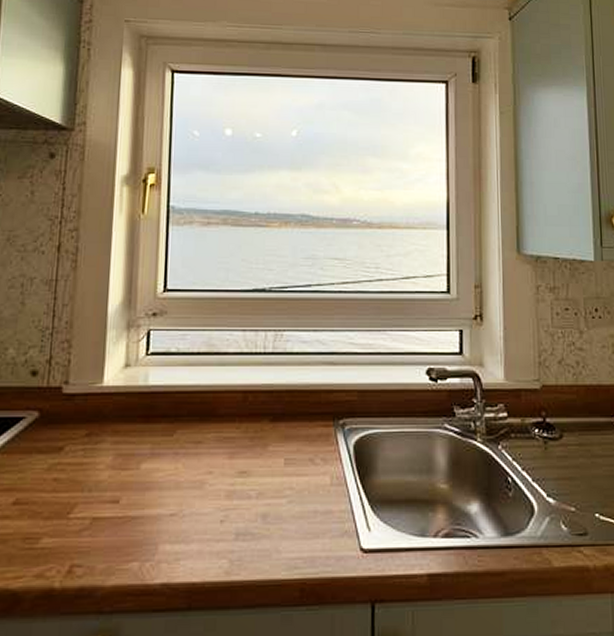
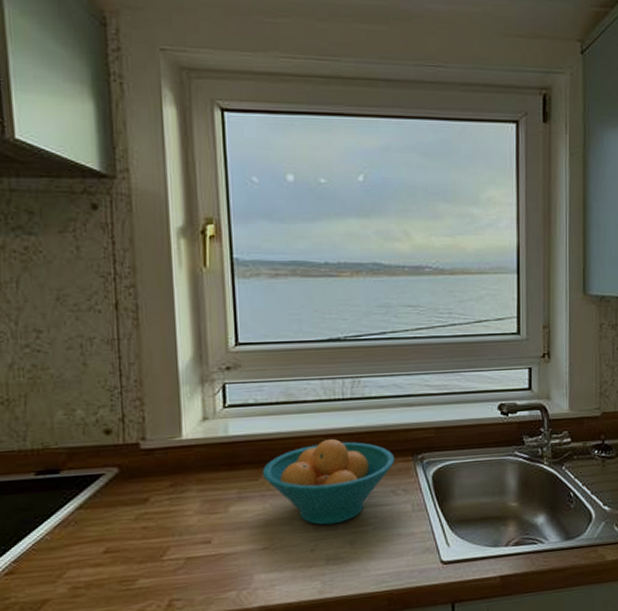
fruit bowl: none [177,395,315,493] -> present [262,438,395,526]

